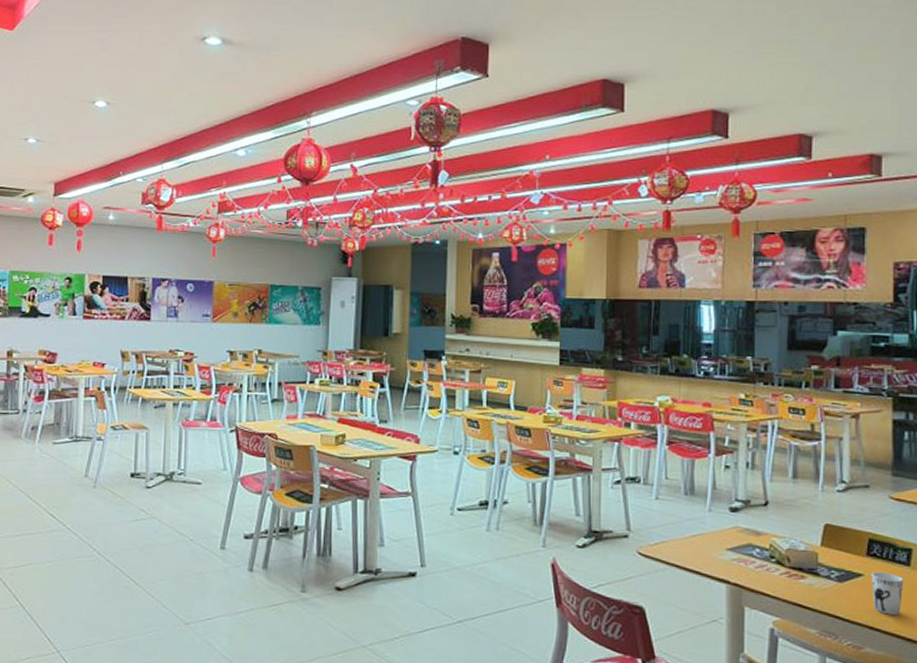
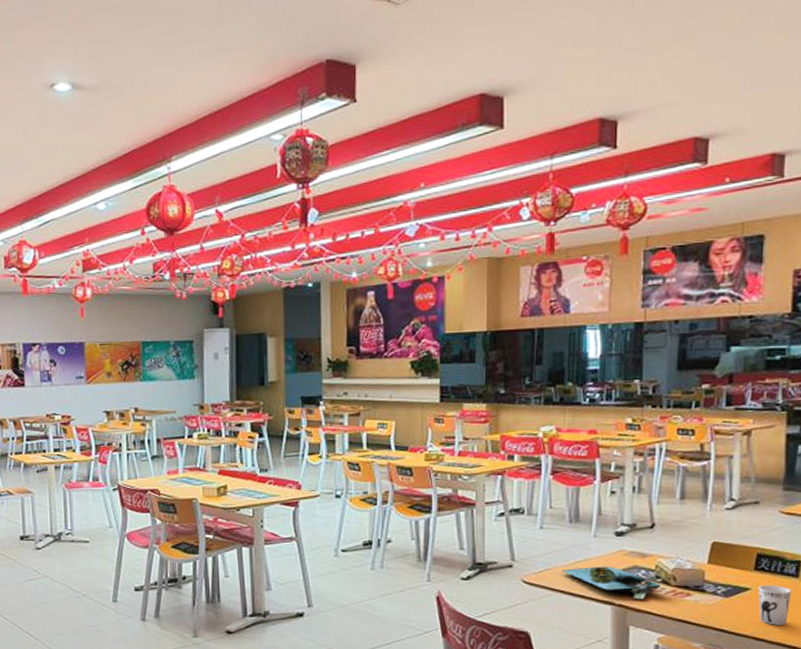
platter: none [677,542,775,579] -> present [562,566,661,599]

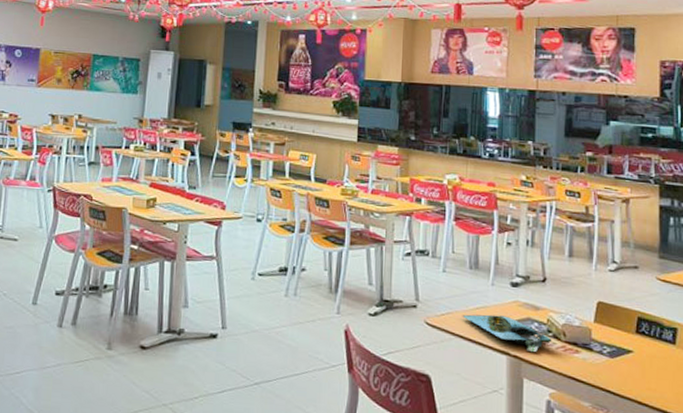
cup: present [758,585,792,625] -> none [640,349,670,392]

